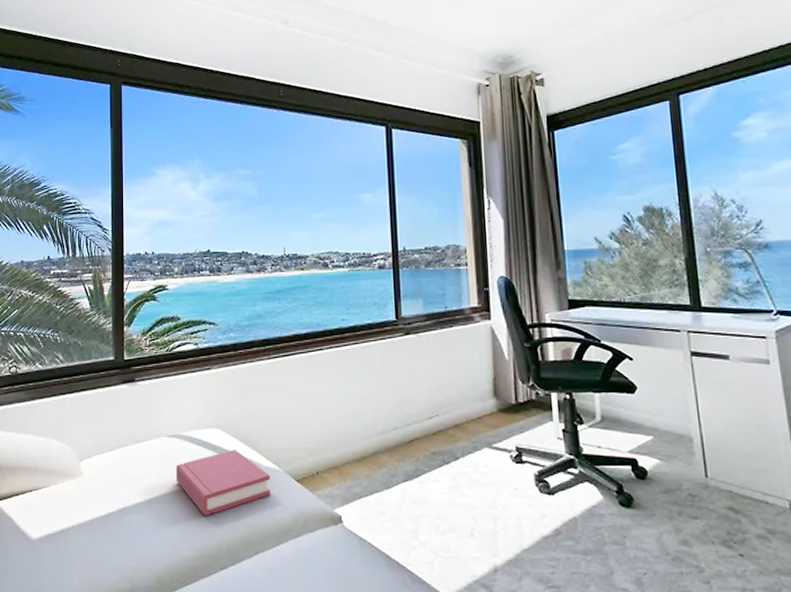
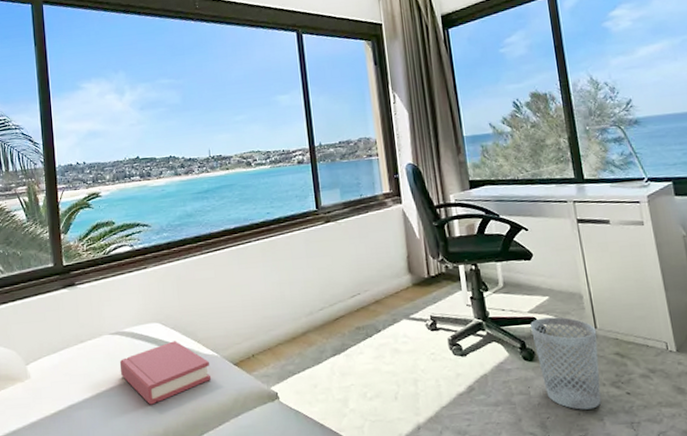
wastebasket: none [630,460,709,569] -> present [530,317,601,410]

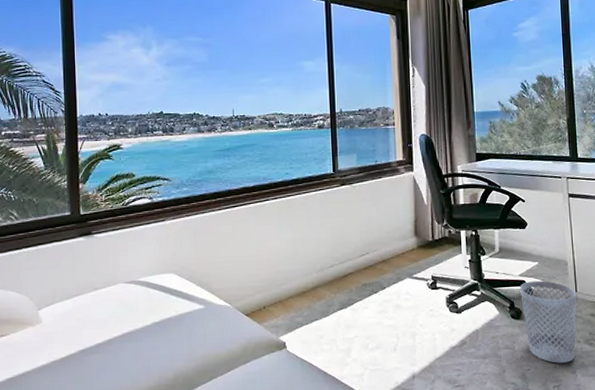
hardback book: present [119,341,212,405] -> none [133,291,223,351]

